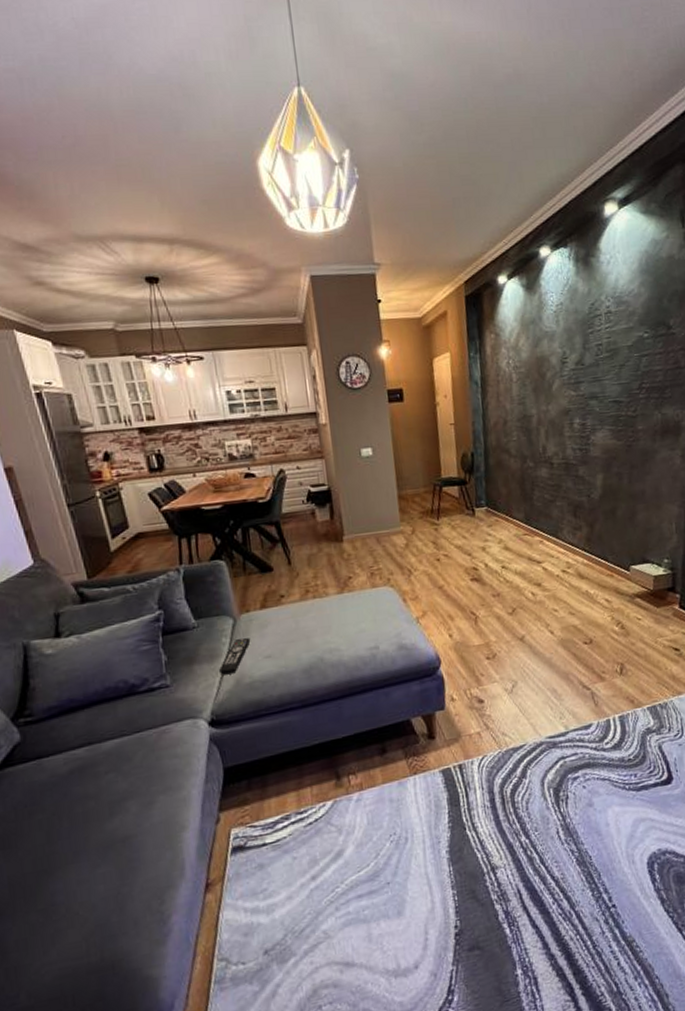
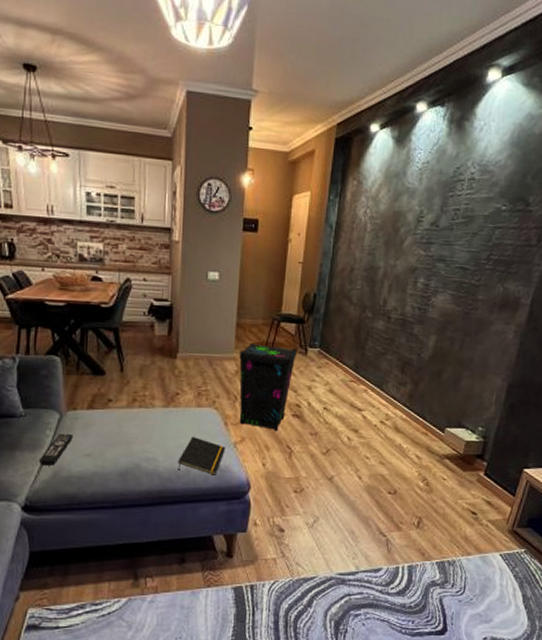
notepad: none [361,619,408,657] -> present [177,437,225,475]
speaker: none [406,511,465,599] -> present [239,342,297,432]

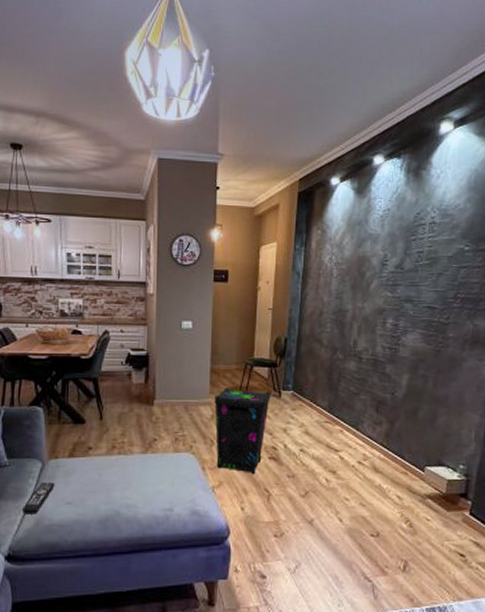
notepad: present [177,437,225,475] -> none [157,482,203,521]

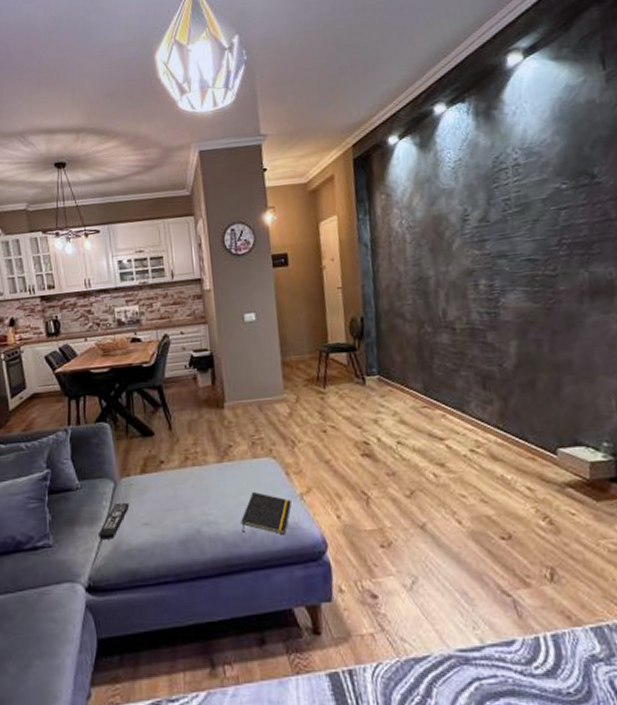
notepad: none [157,482,203,521] -> present [241,492,291,535]
speaker: present [214,387,271,475] -> none [290,380,354,476]

